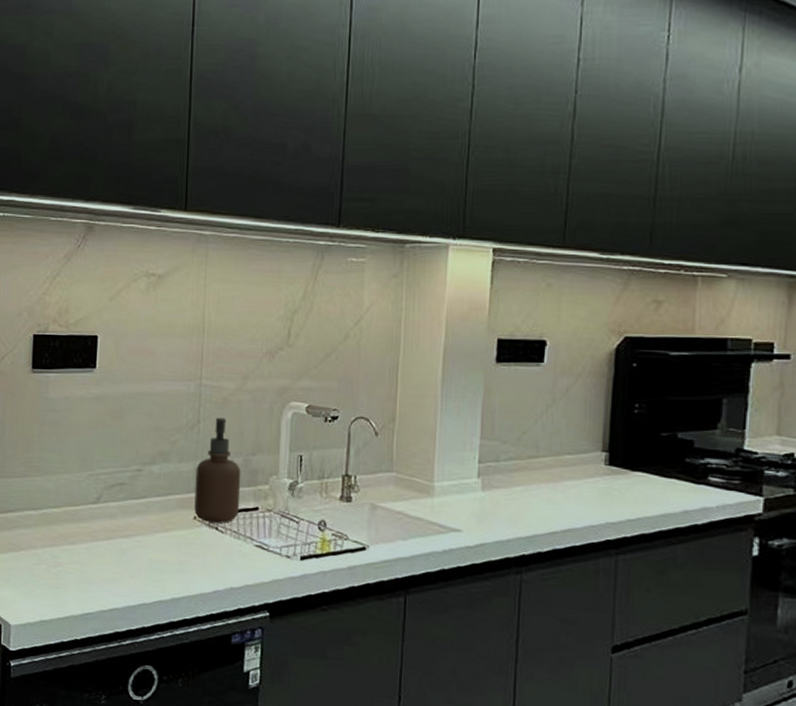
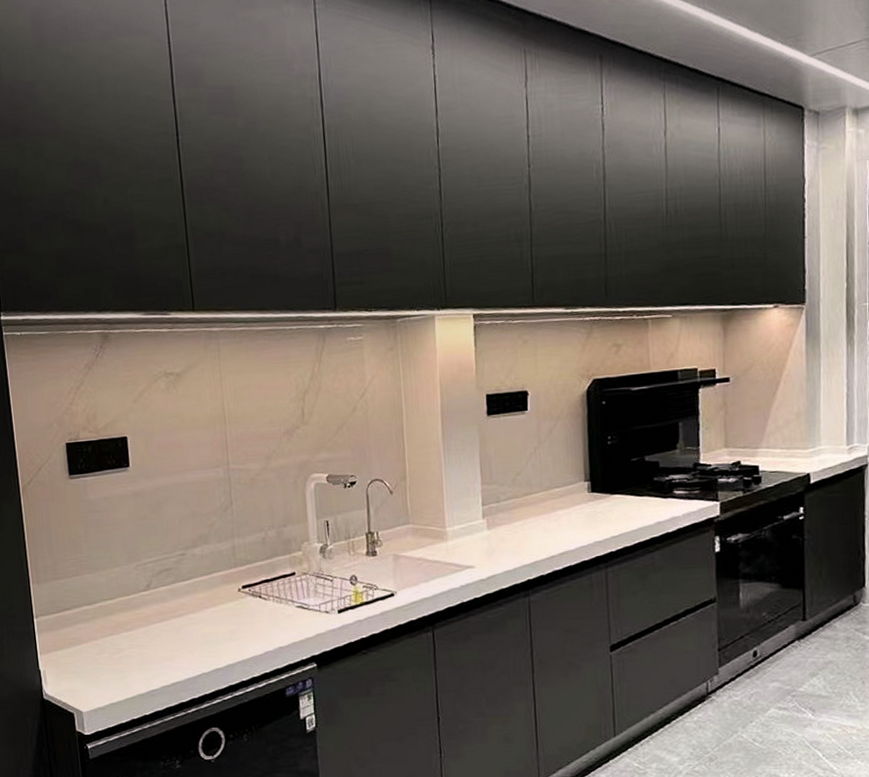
soap dispenser: present [194,417,241,523] -> none [234,496,278,592]

